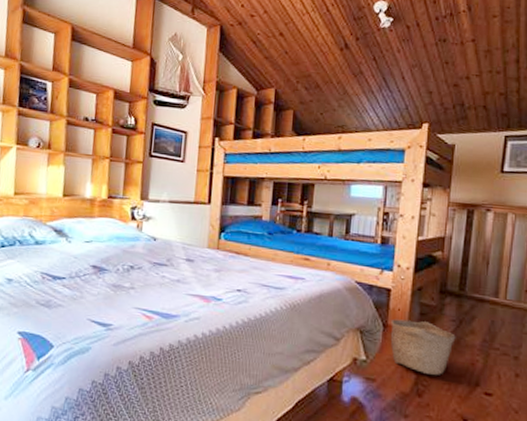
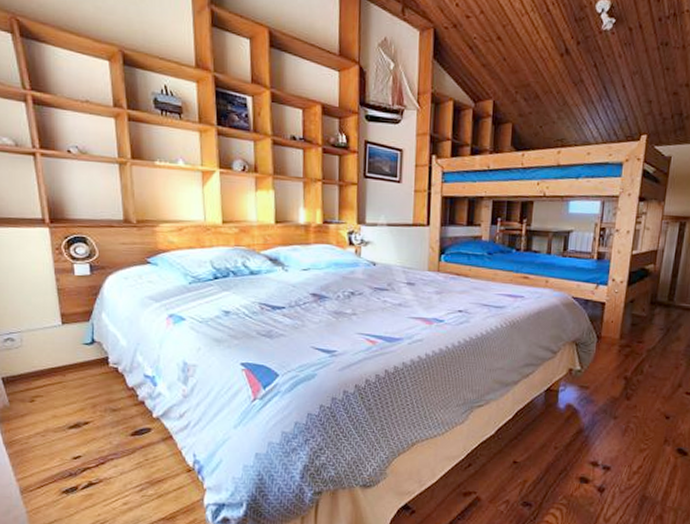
basket: present [390,319,456,375] -> none [603,330,663,379]

